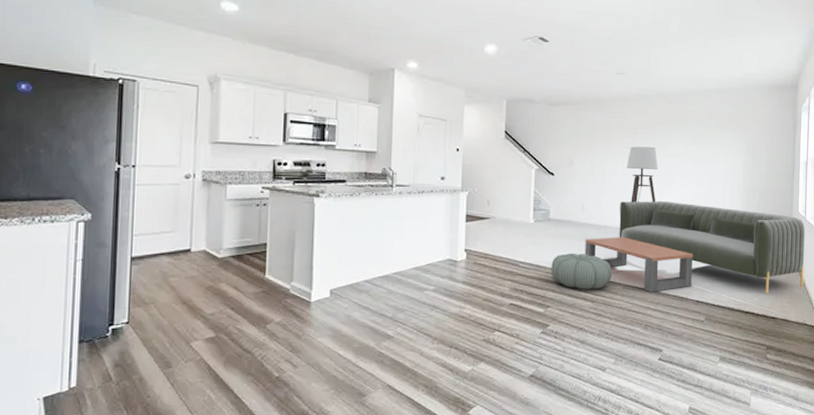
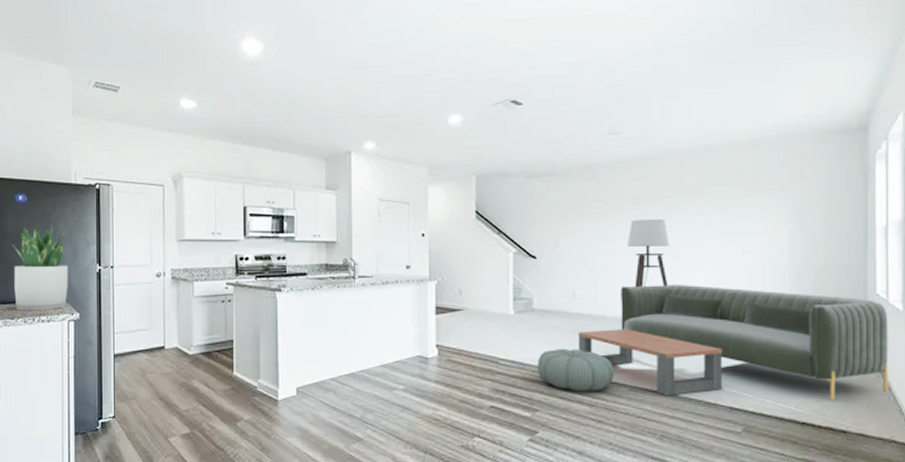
planter: none [9,118,82,210] -> present [11,224,68,311]

